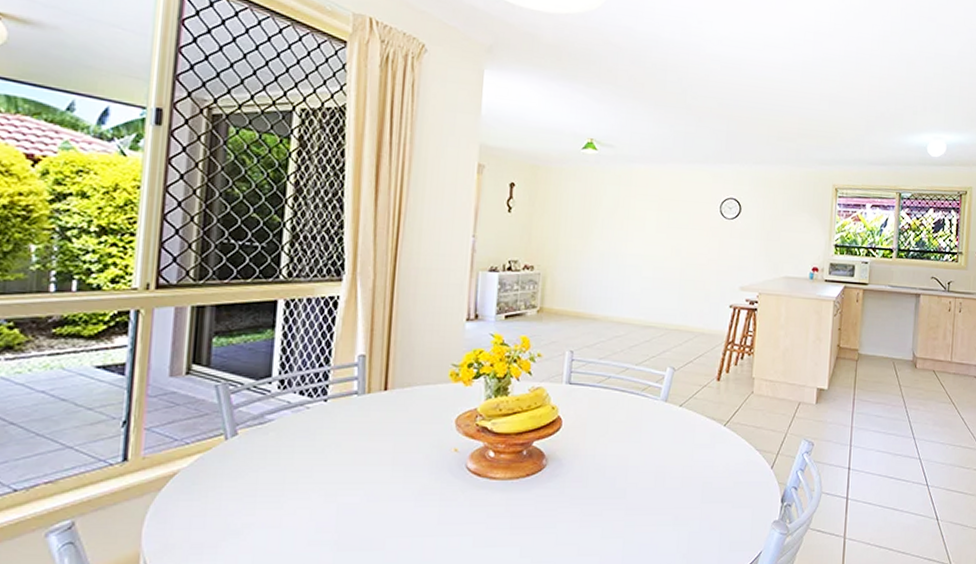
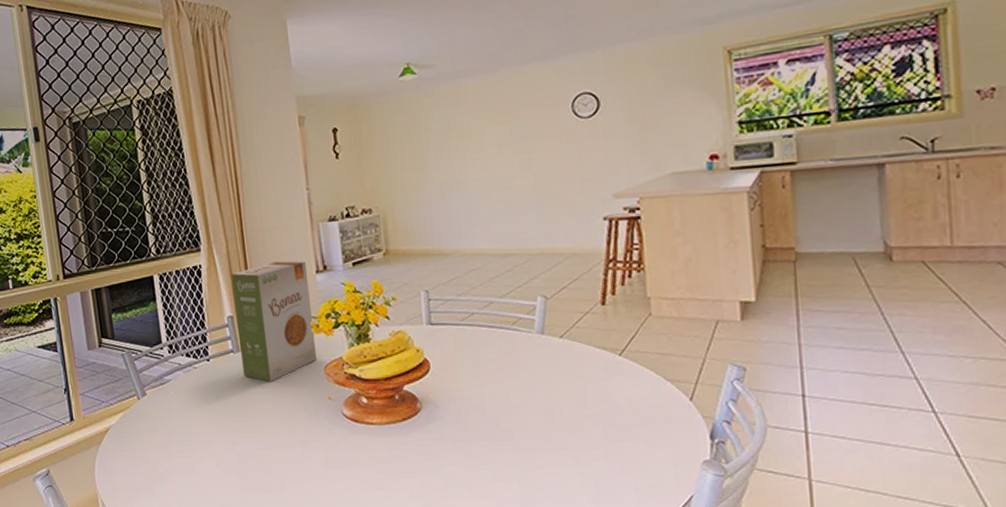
food box: none [365,303,458,430] -> present [231,260,318,383]

